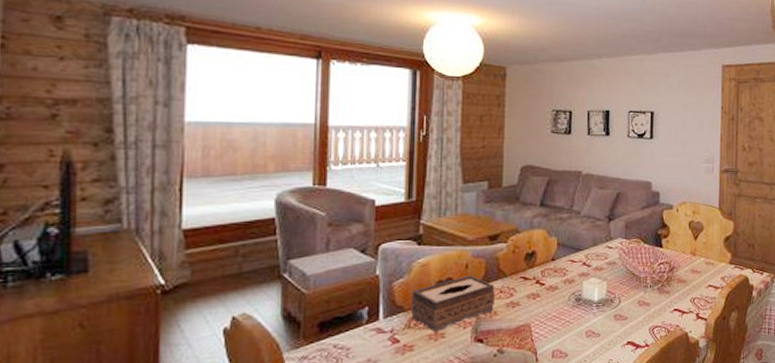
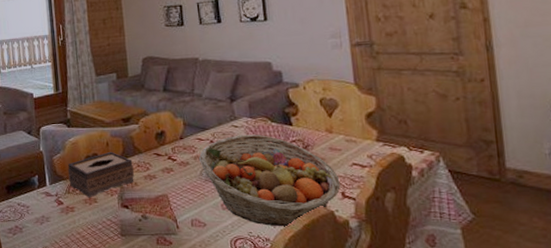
fruit basket: none [569,256,696,352] -> present [199,134,341,227]

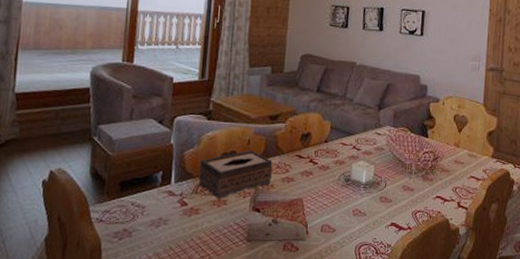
fruit basket: present [199,134,341,227] -> none [340,142,458,234]

